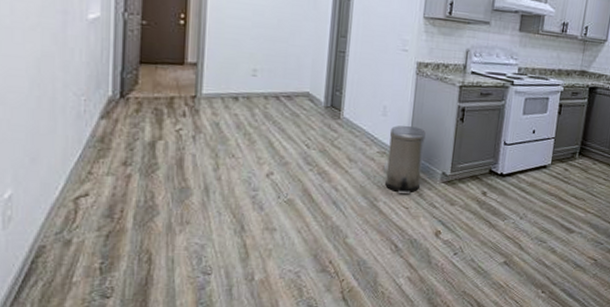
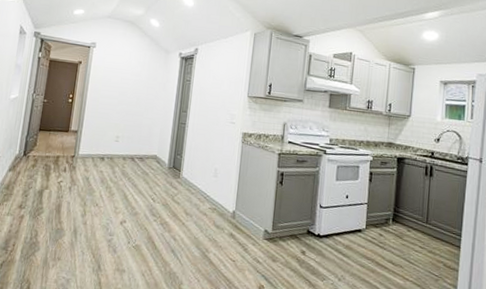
pedal bin: present [385,126,426,193] -> none [215,186,250,247]

